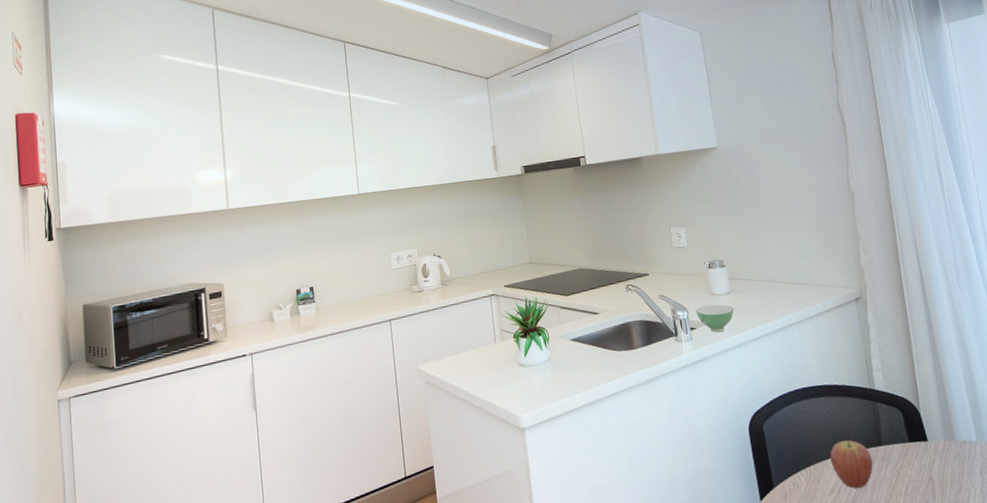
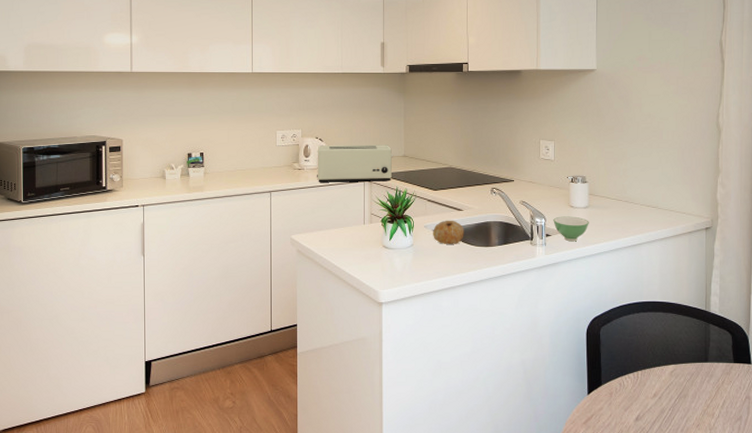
toaster: none [436,253,519,303] -> present [317,144,394,182]
fruit: none [570,325,604,354] -> present [433,220,464,244]
fruit: present [829,439,873,489] -> none [657,353,696,396]

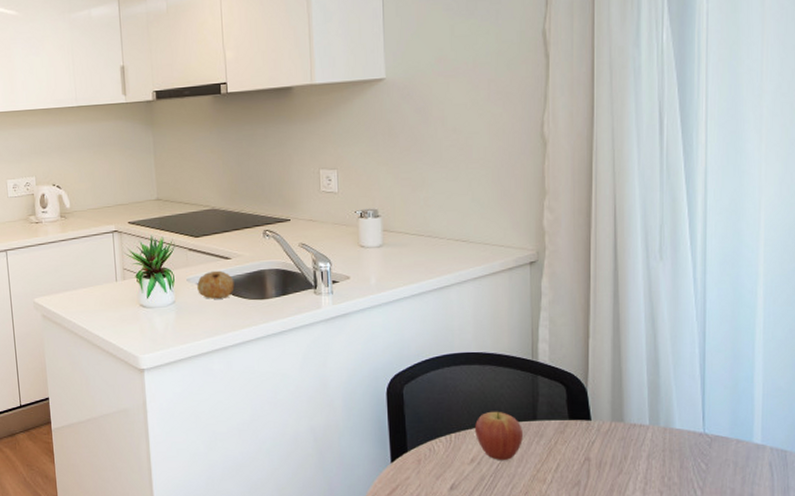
toaster: present [317,144,394,182] -> none [55,187,145,236]
bowl: present [553,216,589,242] -> none [340,258,385,288]
fruit: none [657,353,696,396] -> present [474,411,523,460]

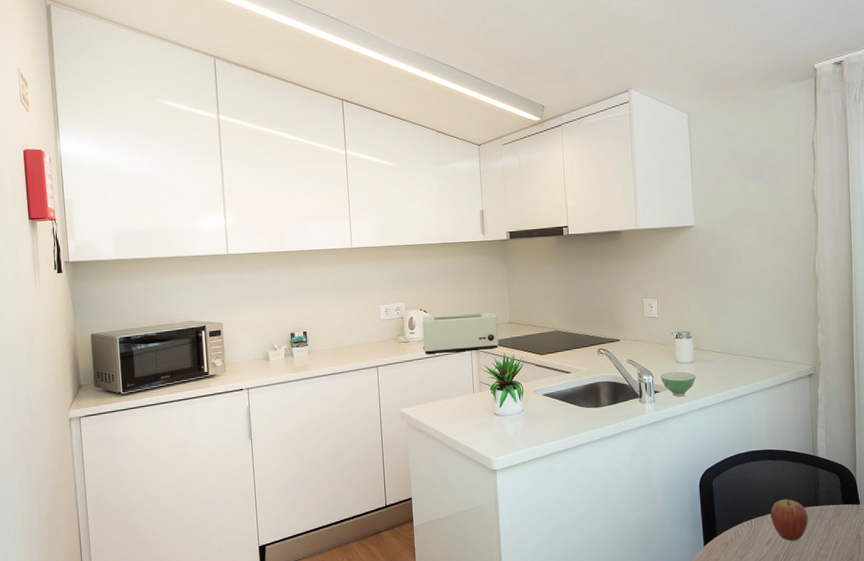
toaster: none [55,187,145,236] -> present [422,312,500,354]
fruit: present [197,270,235,299] -> none [543,383,574,408]
bowl: none [340,258,385,288] -> present [660,371,696,397]

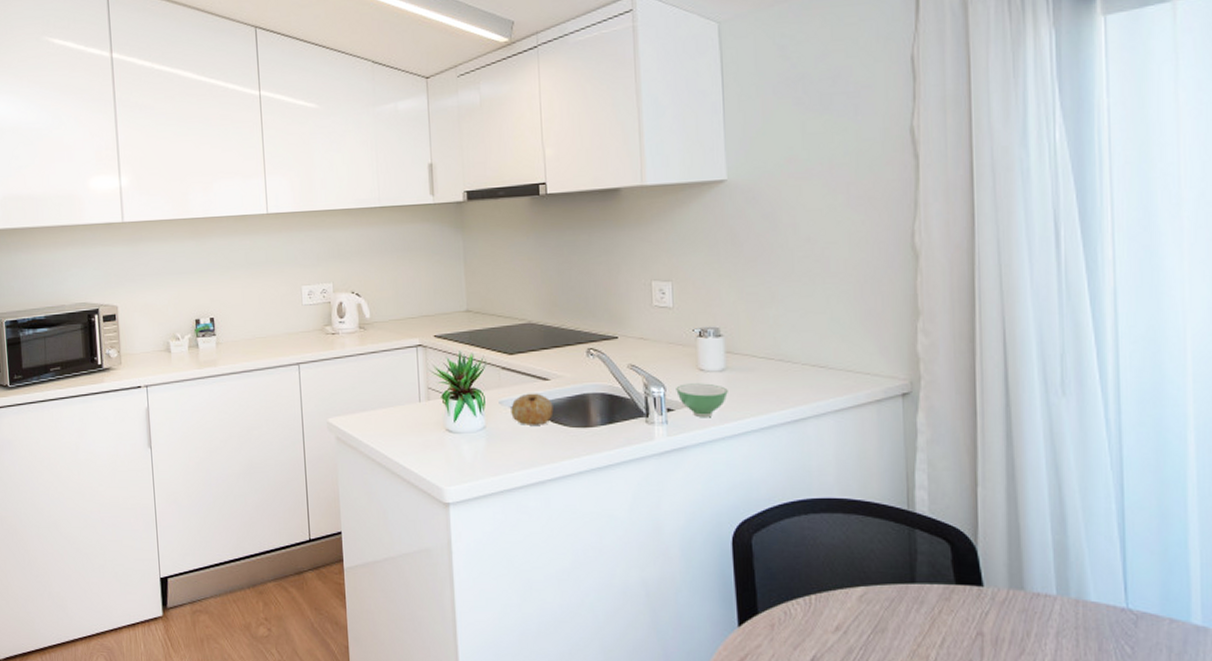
toaster: present [422,312,500,354] -> none [354,297,454,349]
fruit: none [543,383,574,408] -> present [511,393,554,425]
fruit: present [770,498,808,541] -> none [838,569,899,630]

